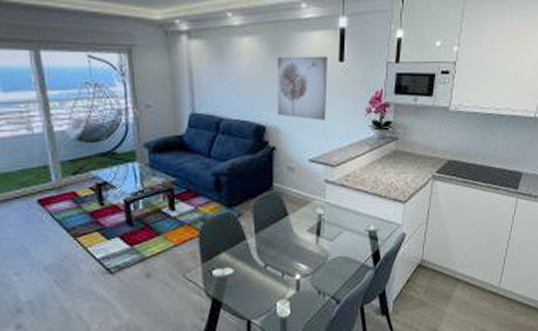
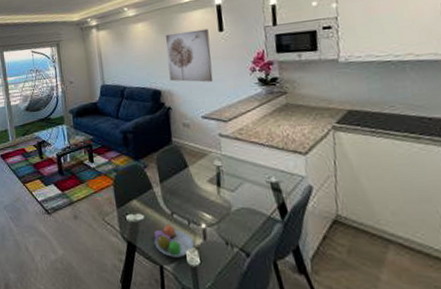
fruit bowl: none [243,276,286,311] -> present [154,223,194,257]

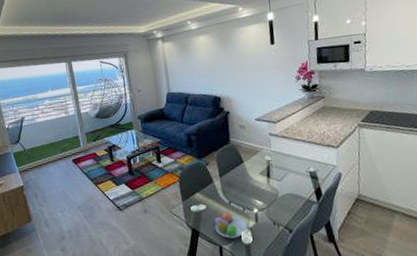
wall art: present [166,28,214,83] -> none [225,42,266,90]

